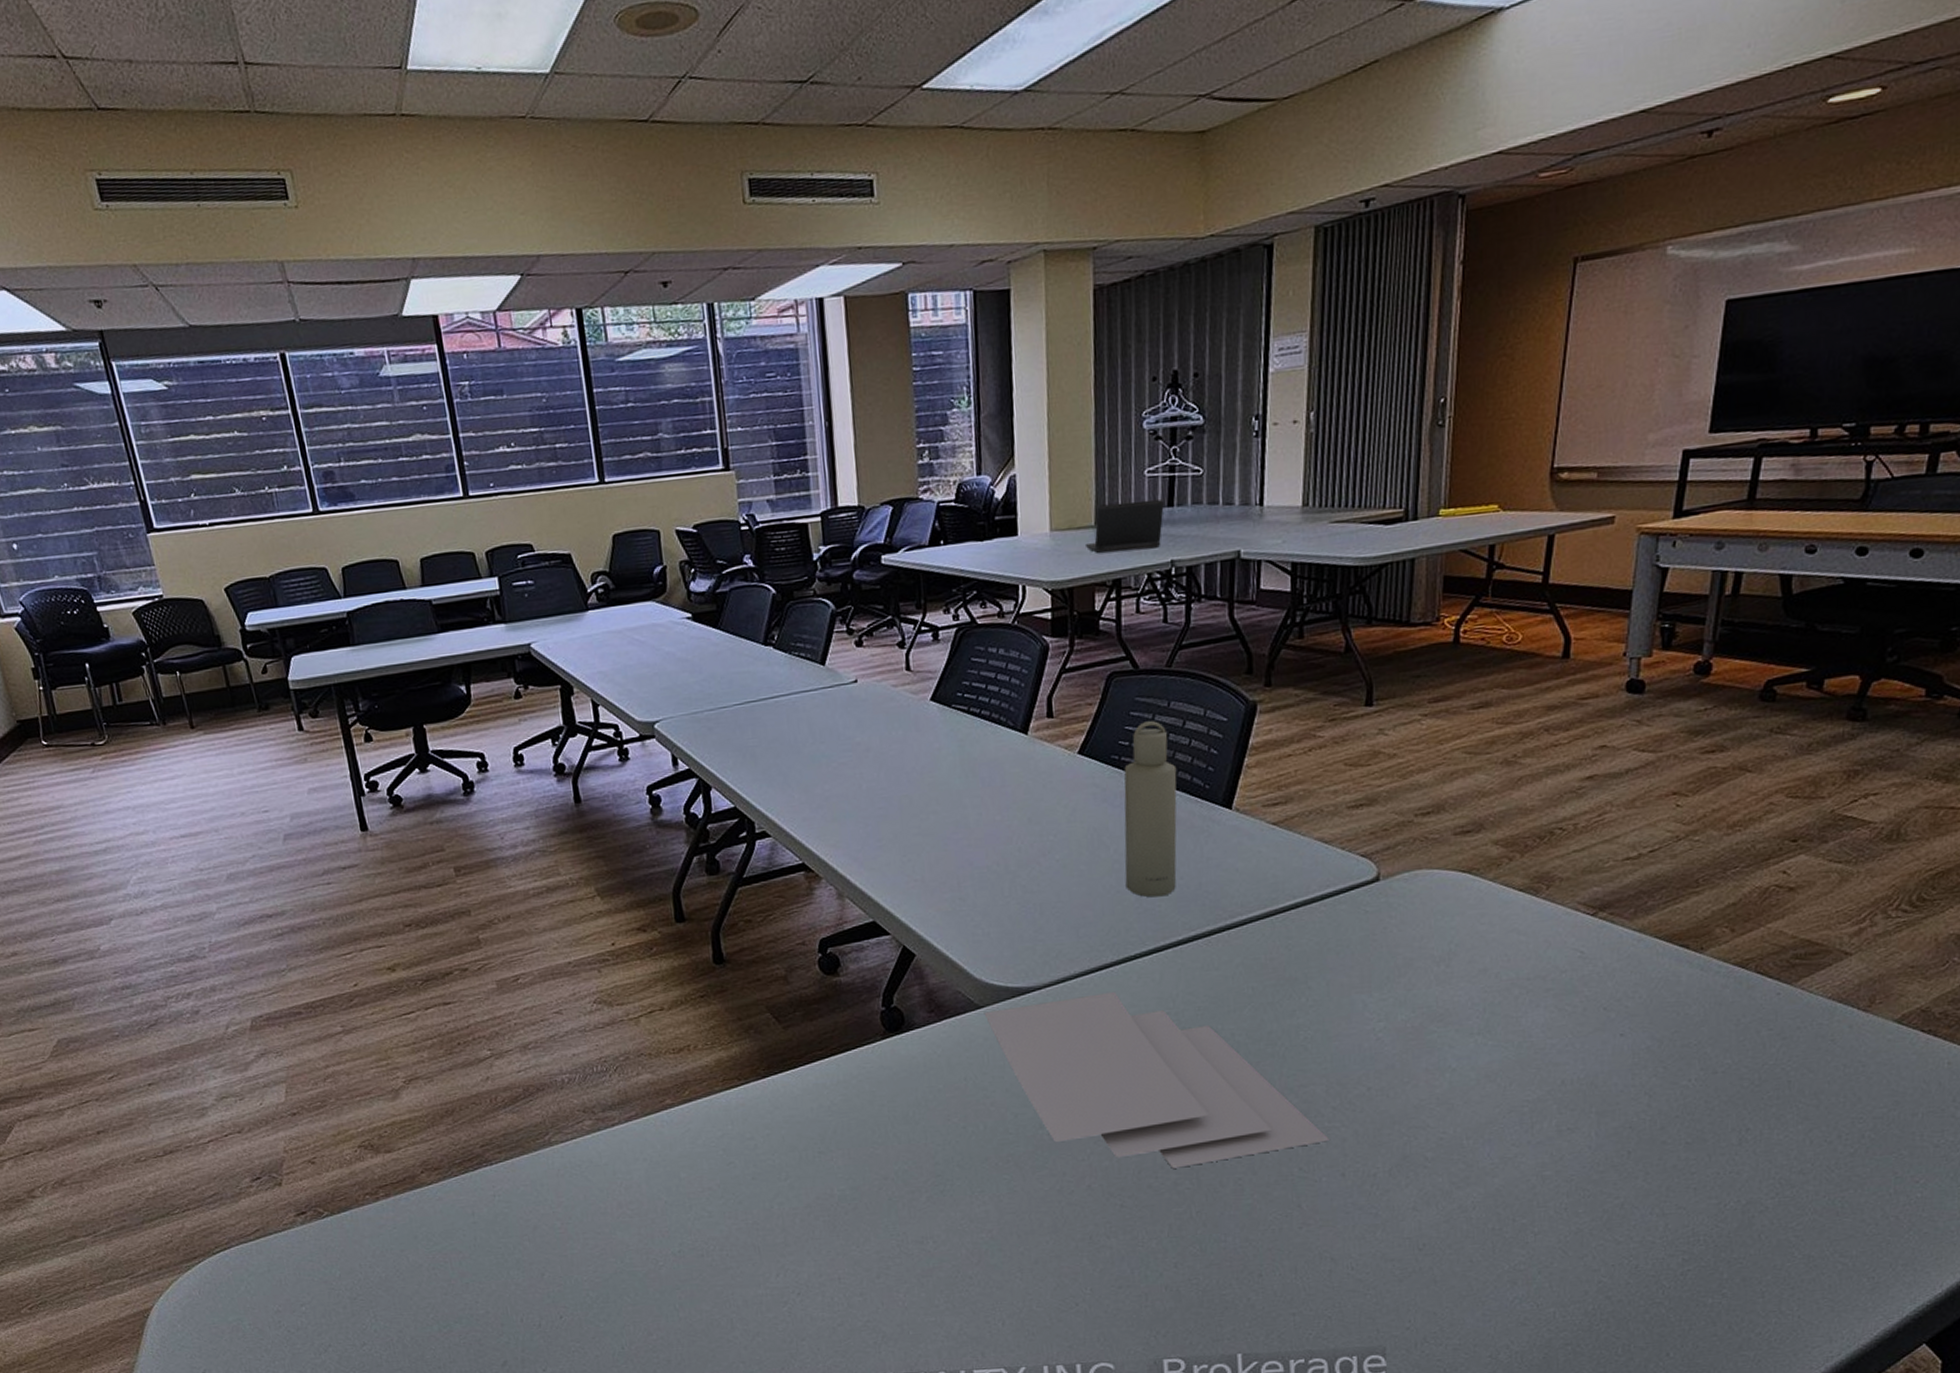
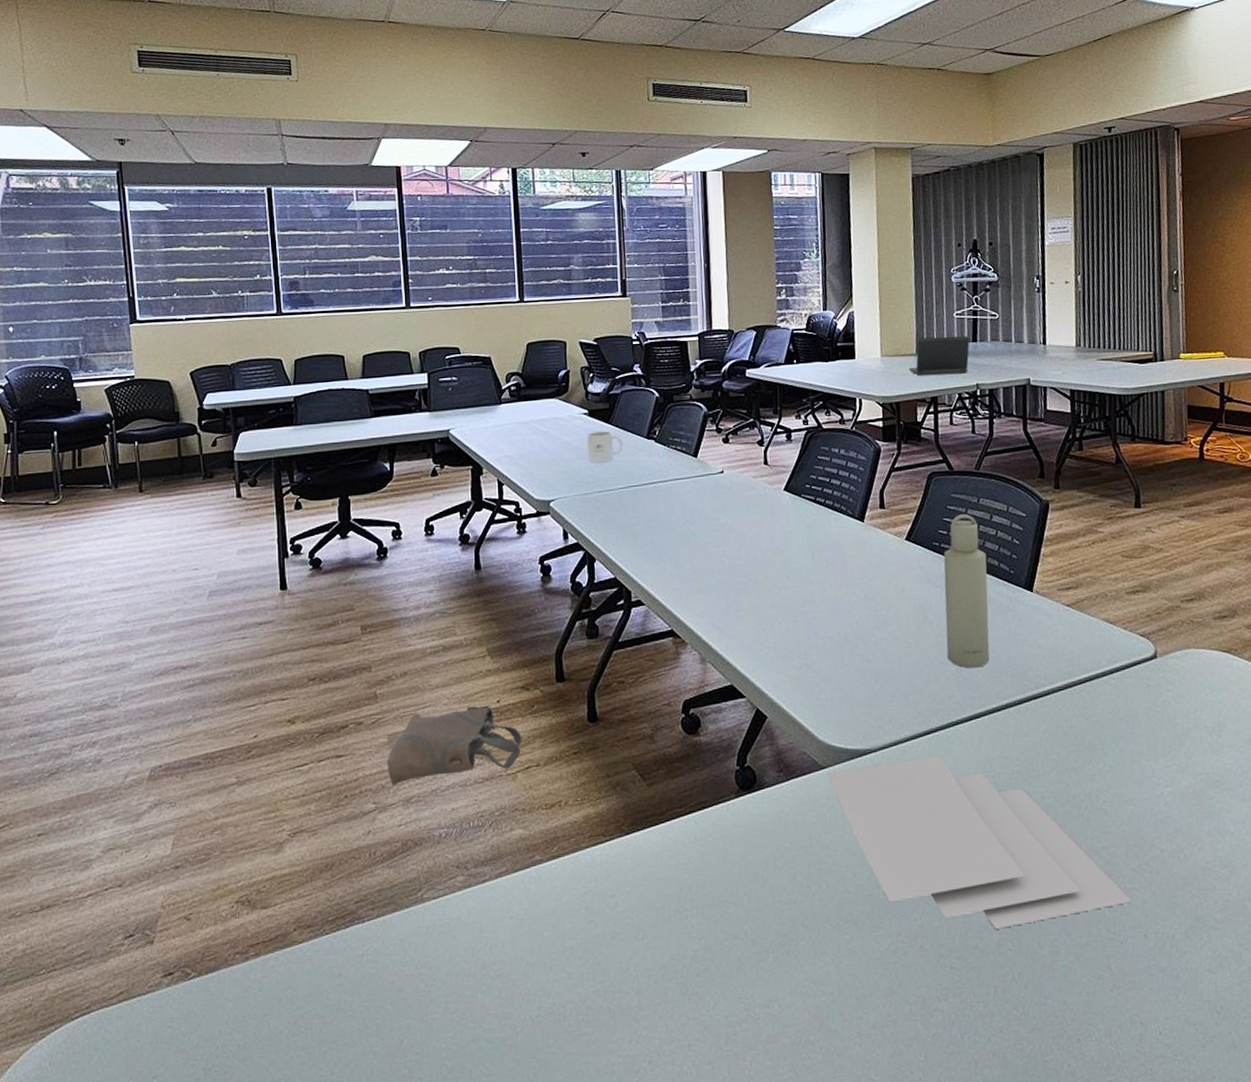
tote bag: none [497,948,643,1032] -> present [386,705,522,786]
mug: none [692,637,736,677] -> present [587,431,623,463]

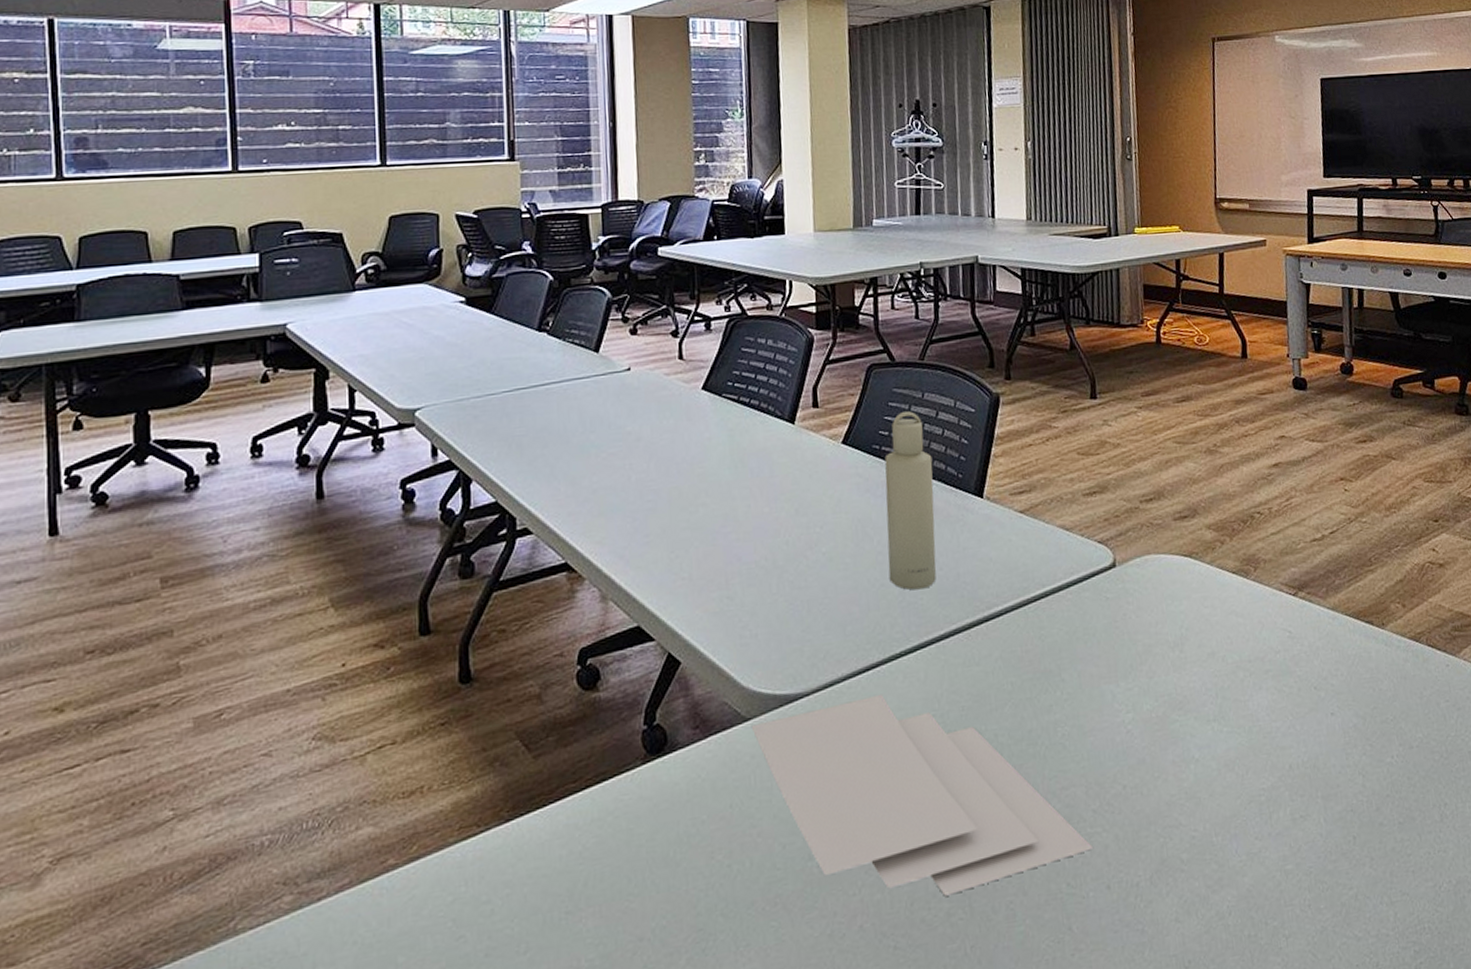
tote bag: present [386,705,522,786] -> none [190,671,374,784]
mug: present [587,431,623,463] -> none [463,322,509,362]
laptop computer: present [908,336,970,375] -> none [844,208,913,253]

